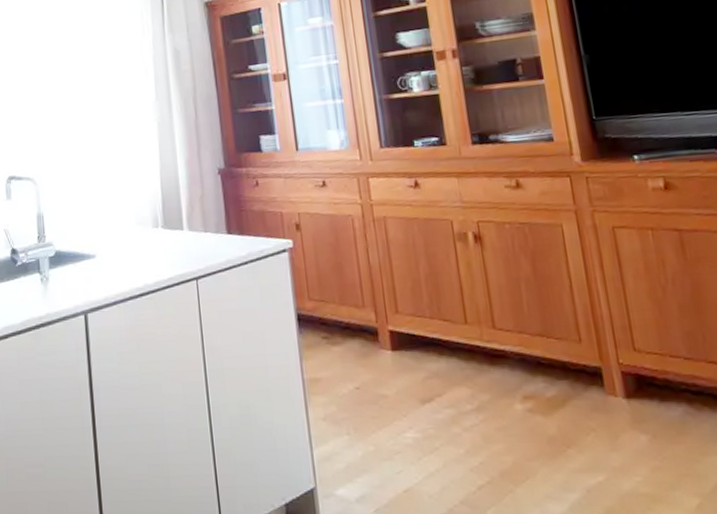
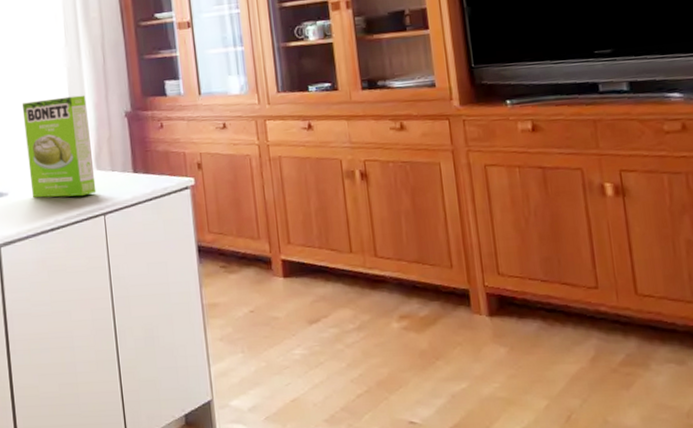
cake mix box: none [110,151,188,261] -> present [21,95,97,198]

